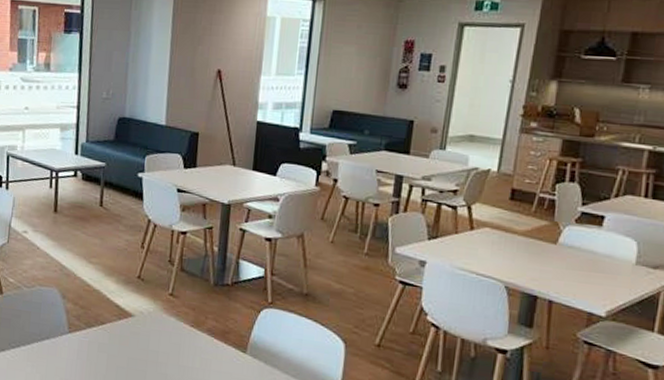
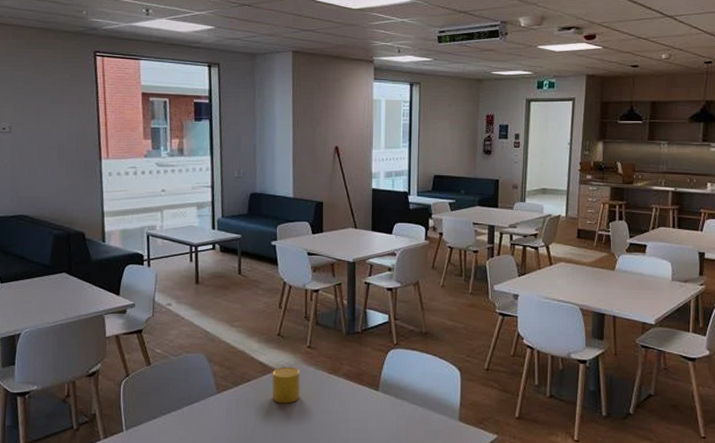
cup: none [127,313,160,354] -> present [272,366,300,404]

